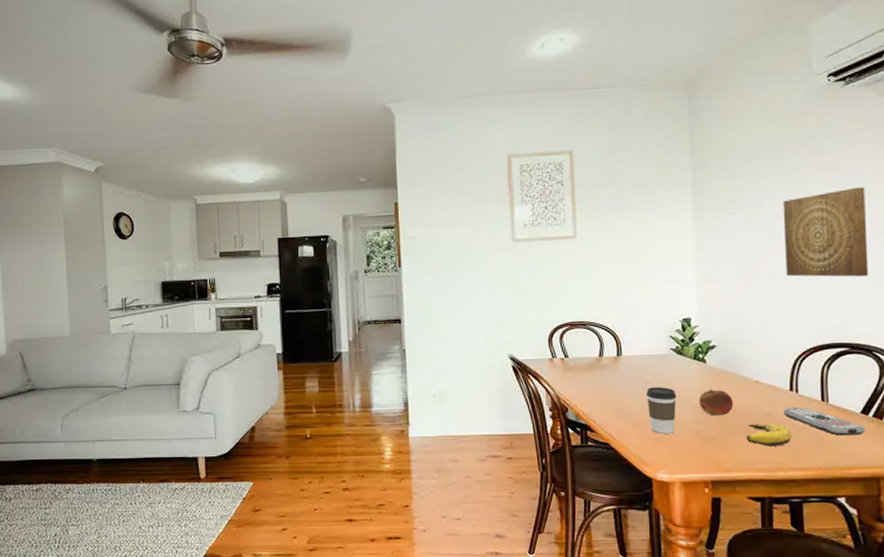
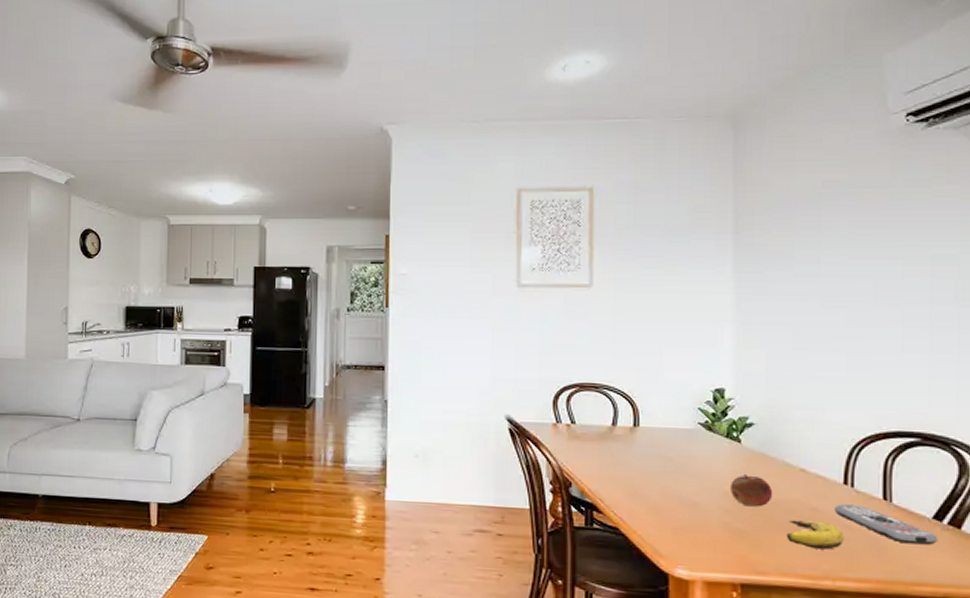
coffee cup: present [646,387,677,434] -> none [666,466,703,523]
wall art: present [783,187,868,277] -> none [844,248,949,354]

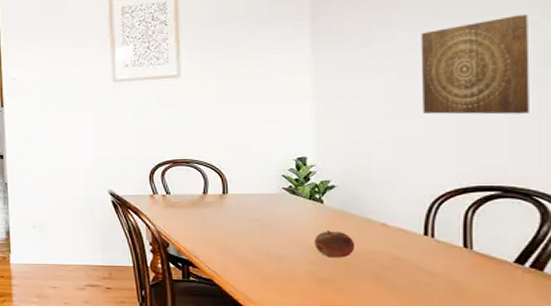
banana: present [786,520,845,550] -> none [368,268,426,293]
remote control: present [835,504,938,545] -> none [416,253,520,286]
wall art: none [844,248,949,354] -> present [421,14,530,115]

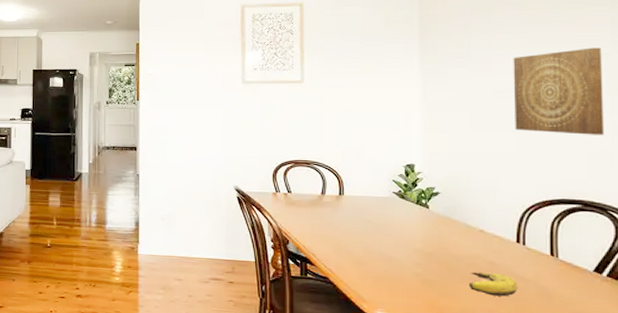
fruit: present [315,231,356,258] -> none [421,234,457,261]
banana: none [368,268,426,293] -> present [468,272,518,297]

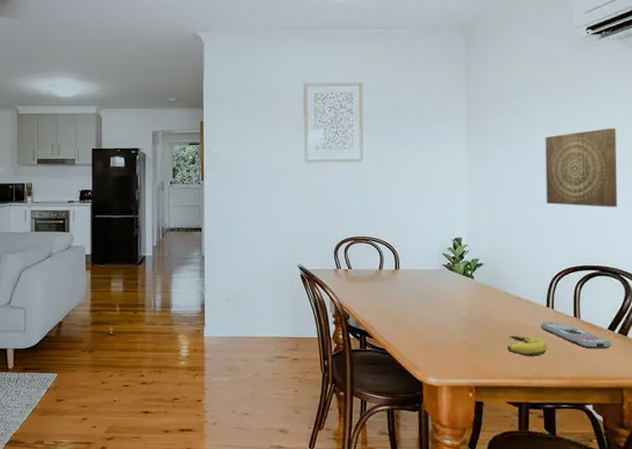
remote control: none [510,259,599,294] -> present [541,322,612,349]

